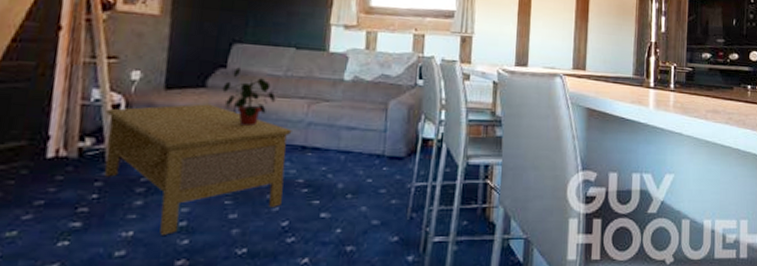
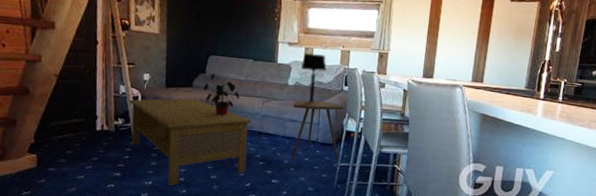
side table: none [347,99,419,183] -> present [290,99,344,160]
table lamp: none [361,38,395,104] -> present [301,53,327,104]

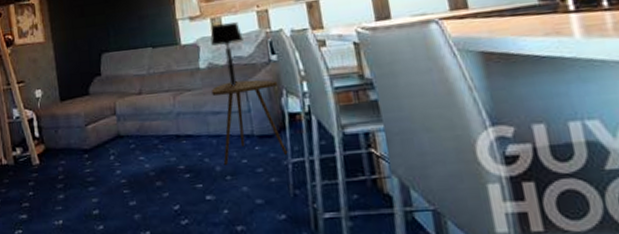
coffee table: present [129,98,252,186] -> none [24,108,170,222]
potted plant: present [203,73,240,116] -> none [101,73,145,124]

